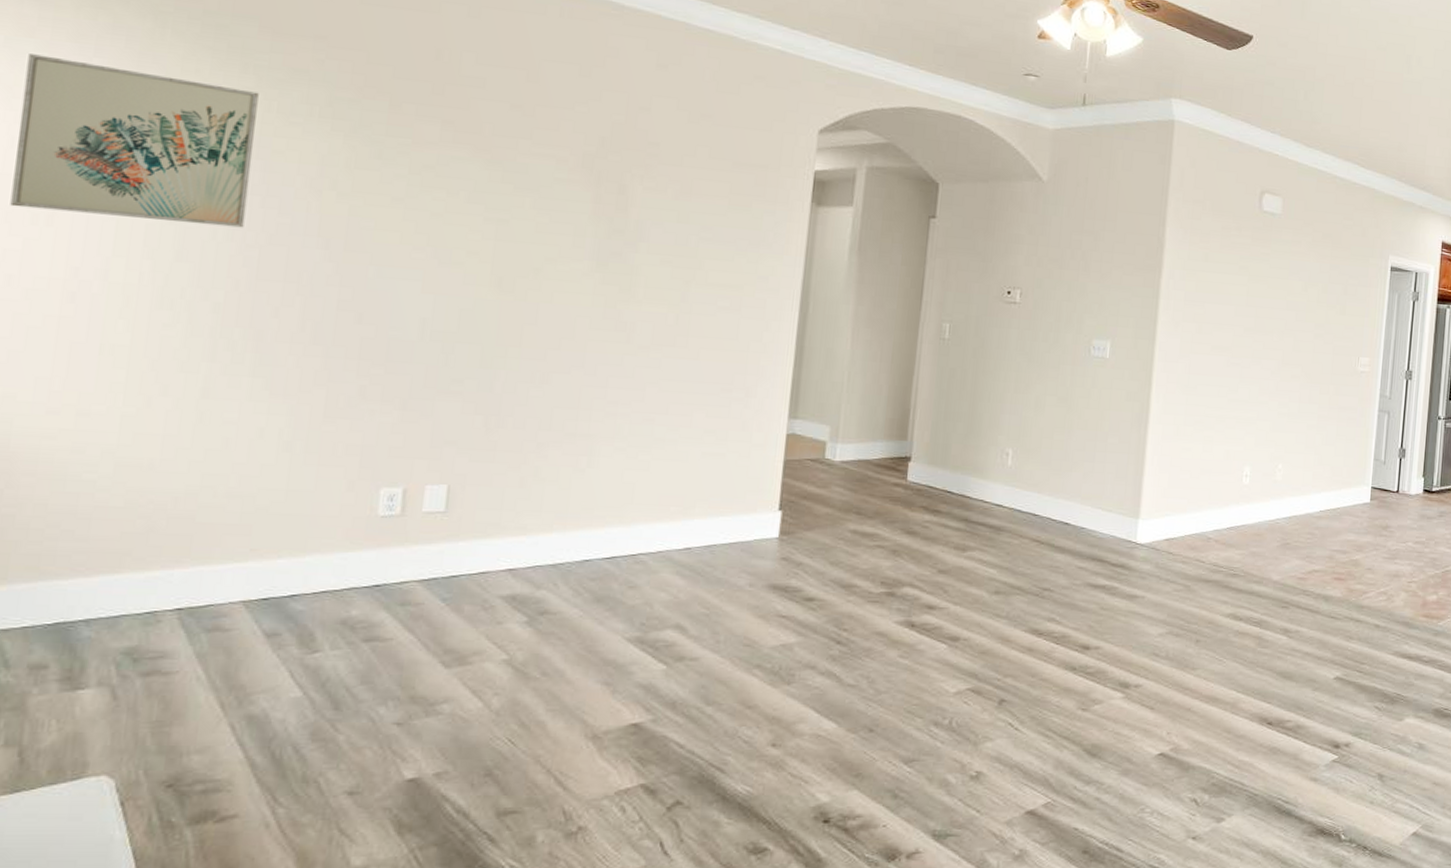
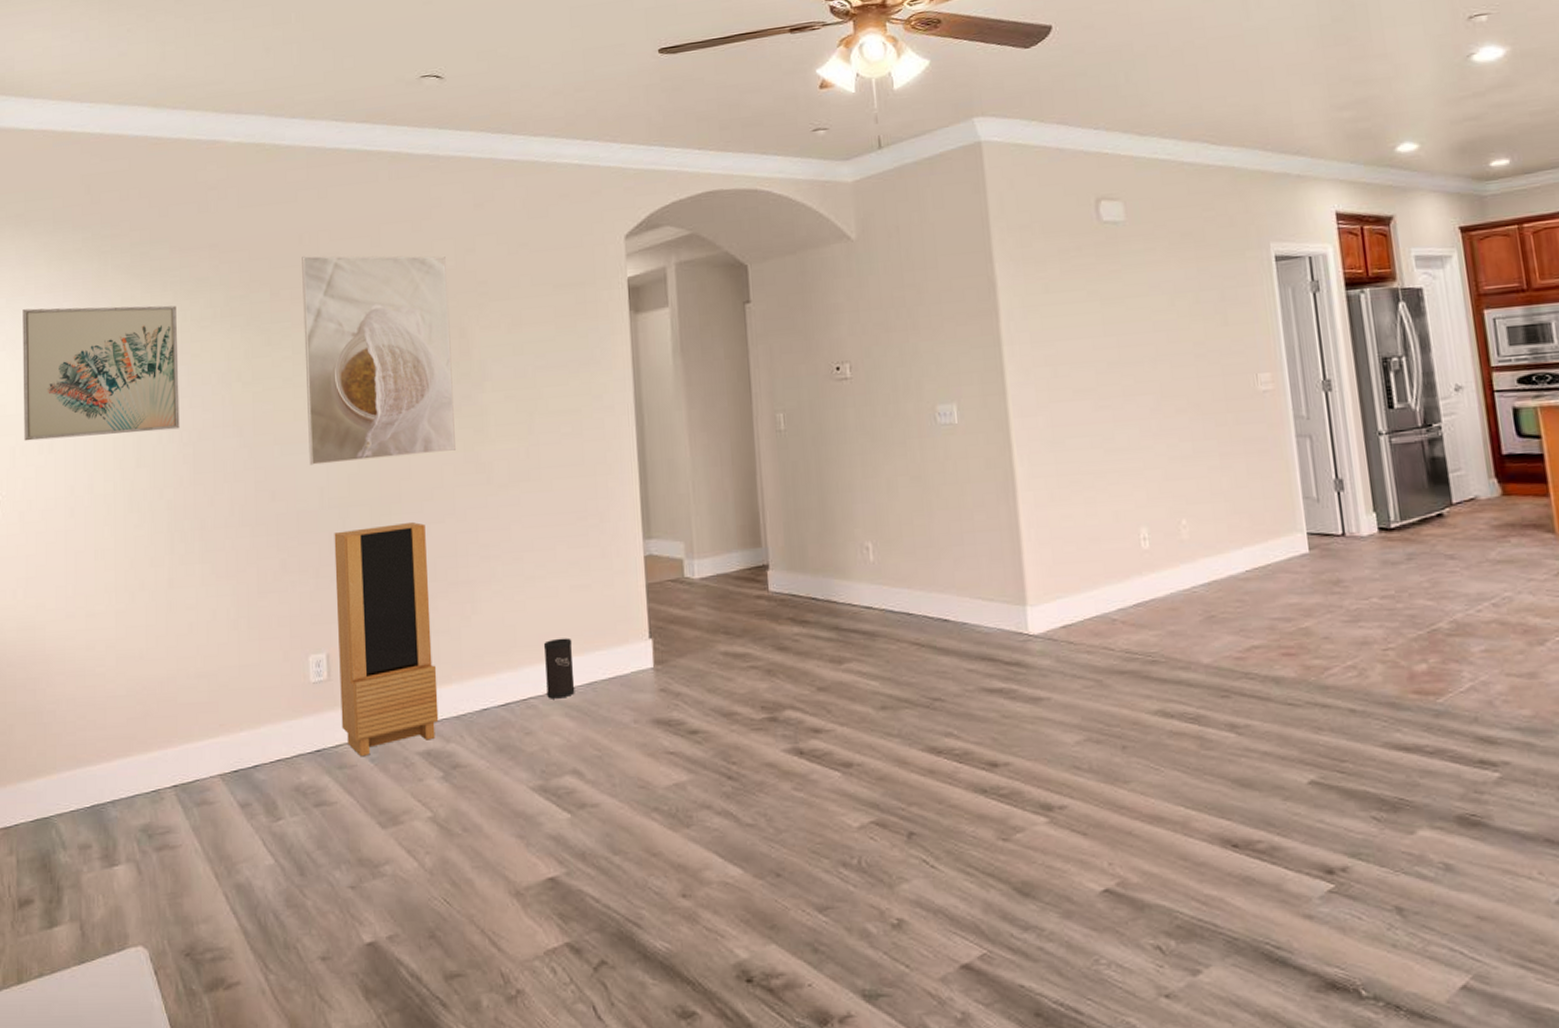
storage cabinet: none [411,366,546,596] -> present [334,522,439,757]
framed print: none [412,73,615,305] -> present [302,255,455,465]
speaker: none [659,500,696,557] -> present [543,638,575,699]

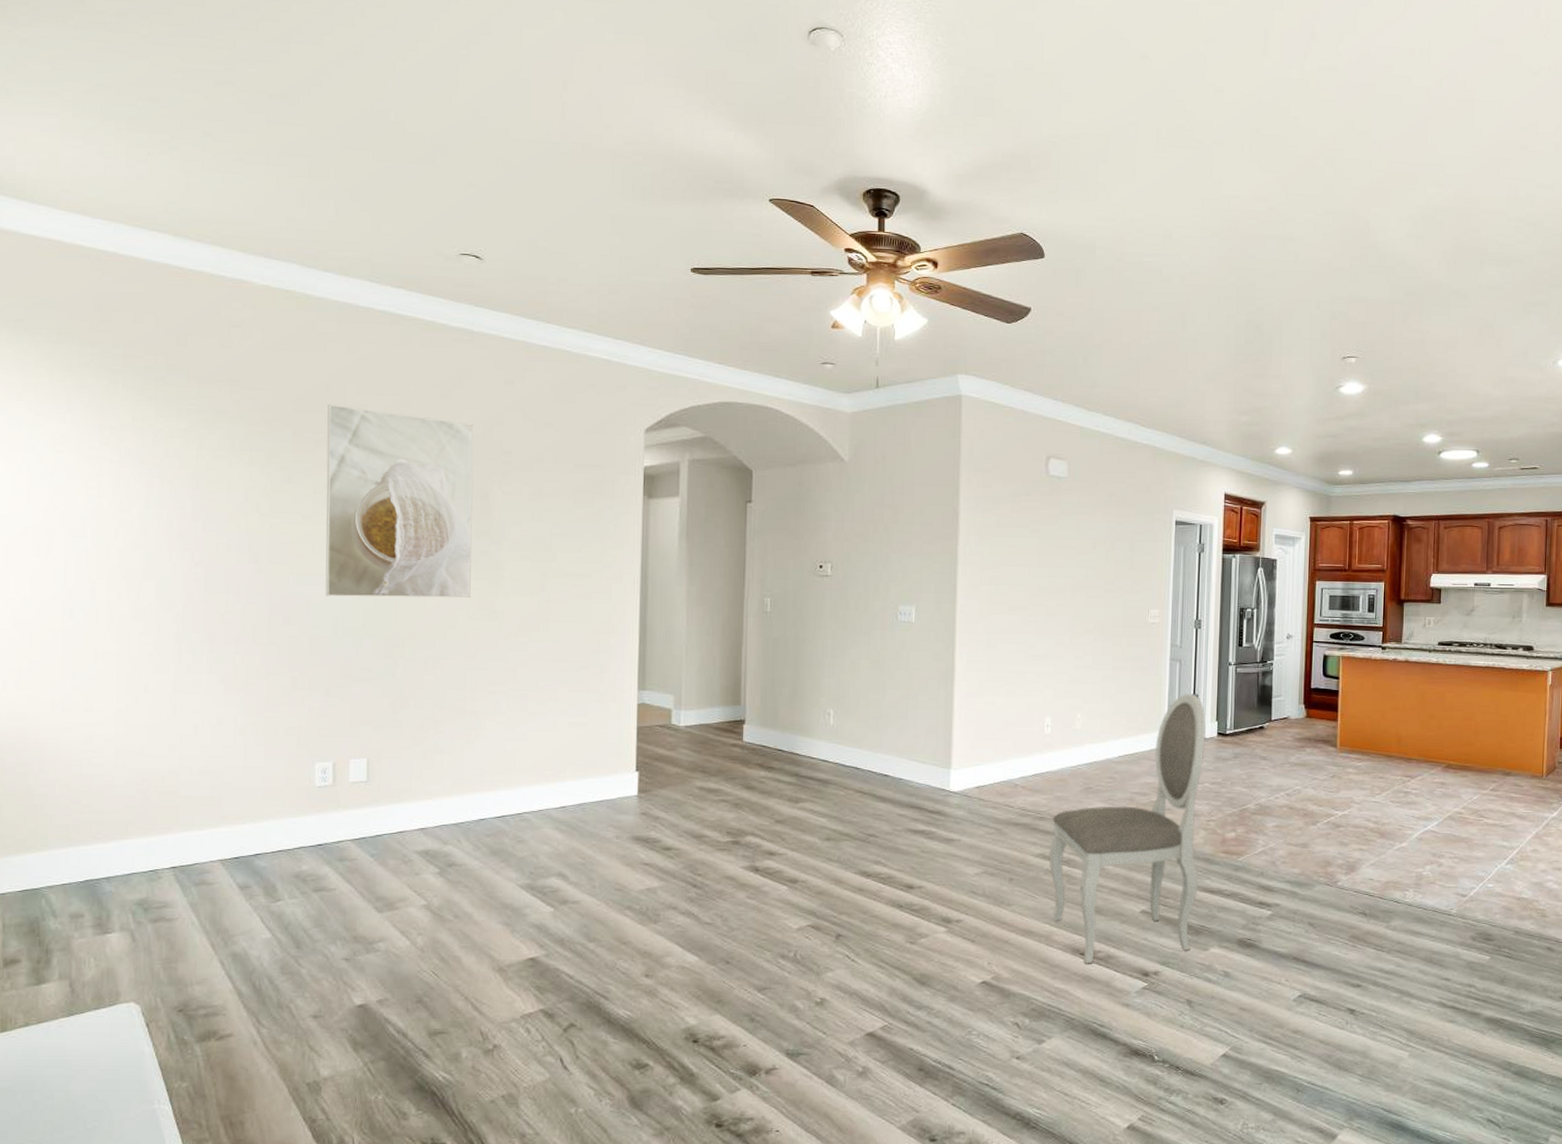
wall art: present [22,305,180,441] -> none [19,414,193,549]
storage cabinet: present [334,522,439,757] -> none [344,656,439,852]
speaker: present [543,638,575,699] -> none [540,765,567,815]
dining chair: none [1168,479,1389,860] -> present [1049,694,1206,964]

